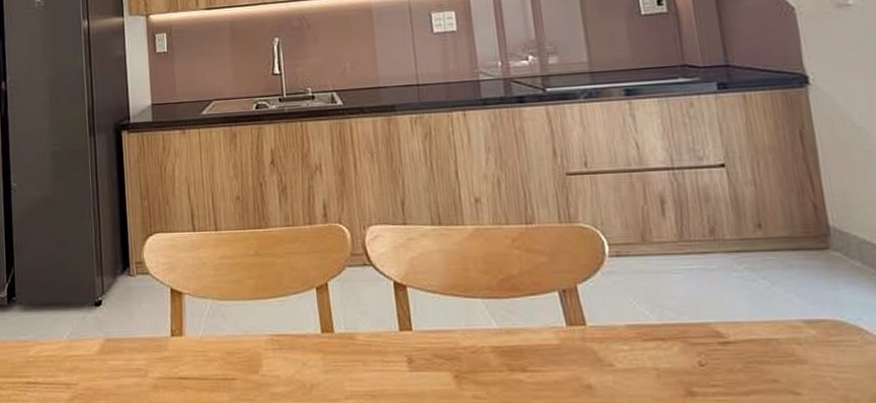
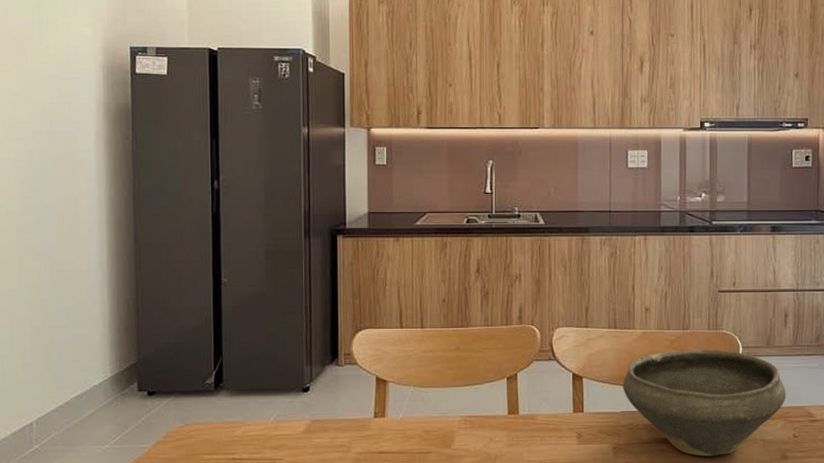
bowl: none [457,248,680,391] -> present [623,349,786,457]

